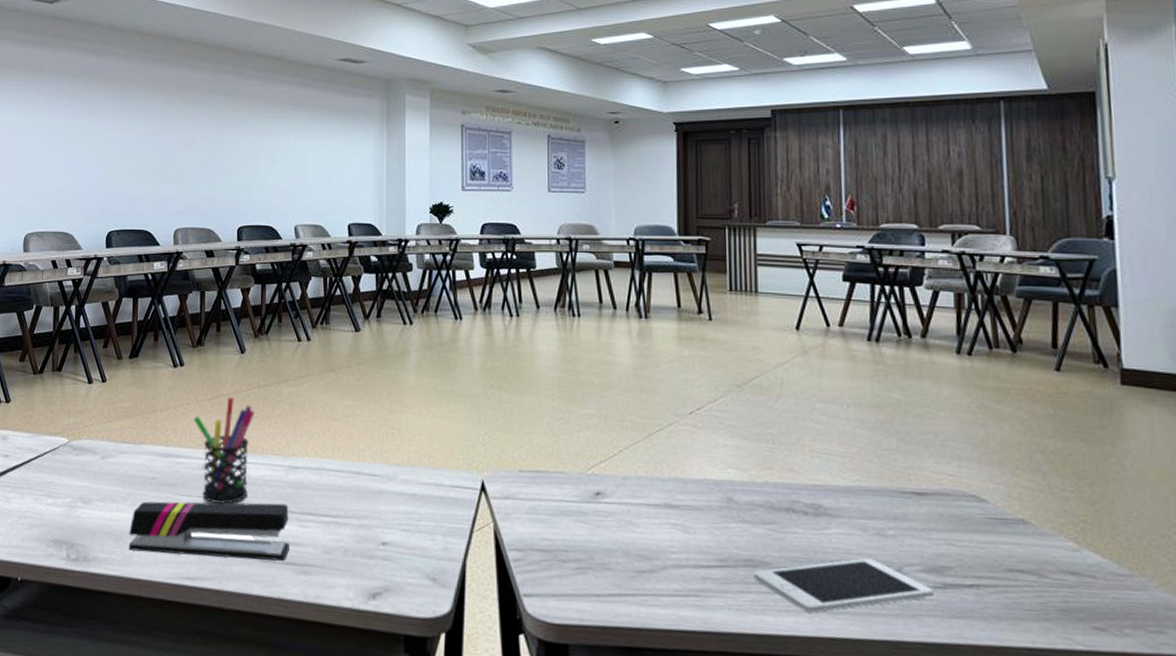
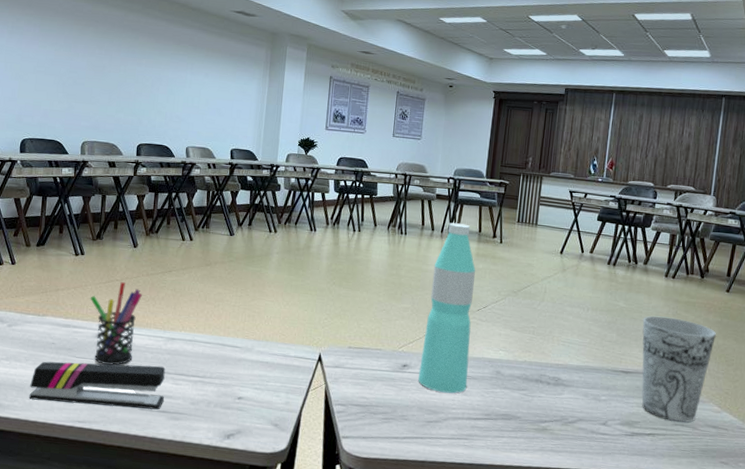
water bottle: none [617,297,688,531] -> present [418,222,476,394]
cell phone: present [754,558,933,613] -> none [507,415,625,451]
cup: none [933,410,1051,567] -> present [641,315,716,423]

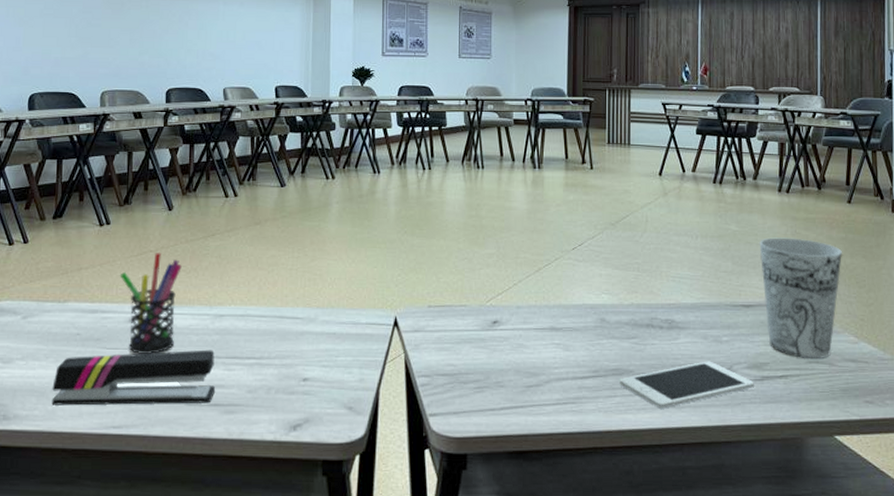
water bottle: present [418,222,476,394] -> none [511,150,569,350]
cell phone: none [507,415,625,451] -> present [620,361,754,409]

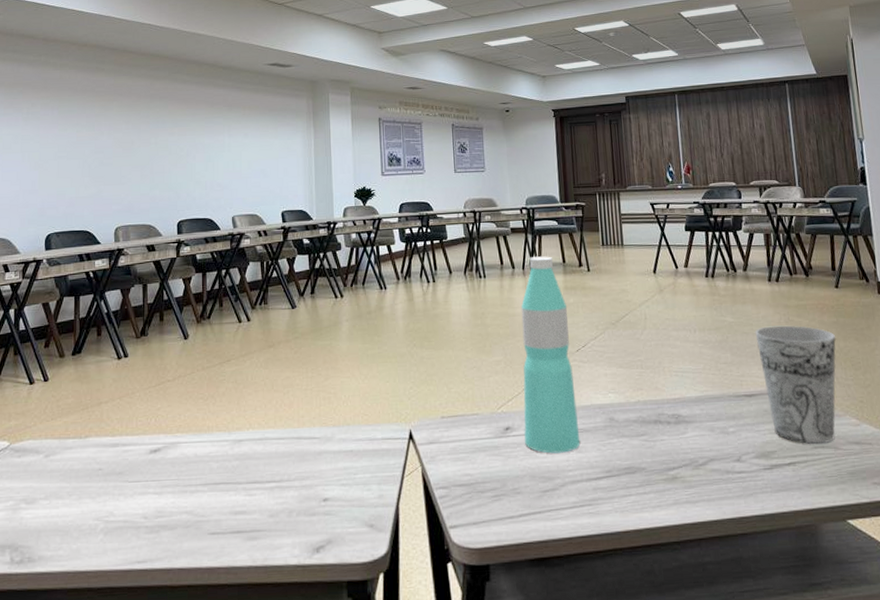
stapler: present [51,349,216,406] -> none [76,476,238,544]
pen holder: present [119,252,182,354] -> none [139,381,199,485]
water bottle: none [511,150,569,350] -> present [521,256,581,454]
cell phone: present [620,361,754,409] -> none [633,453,764,505]

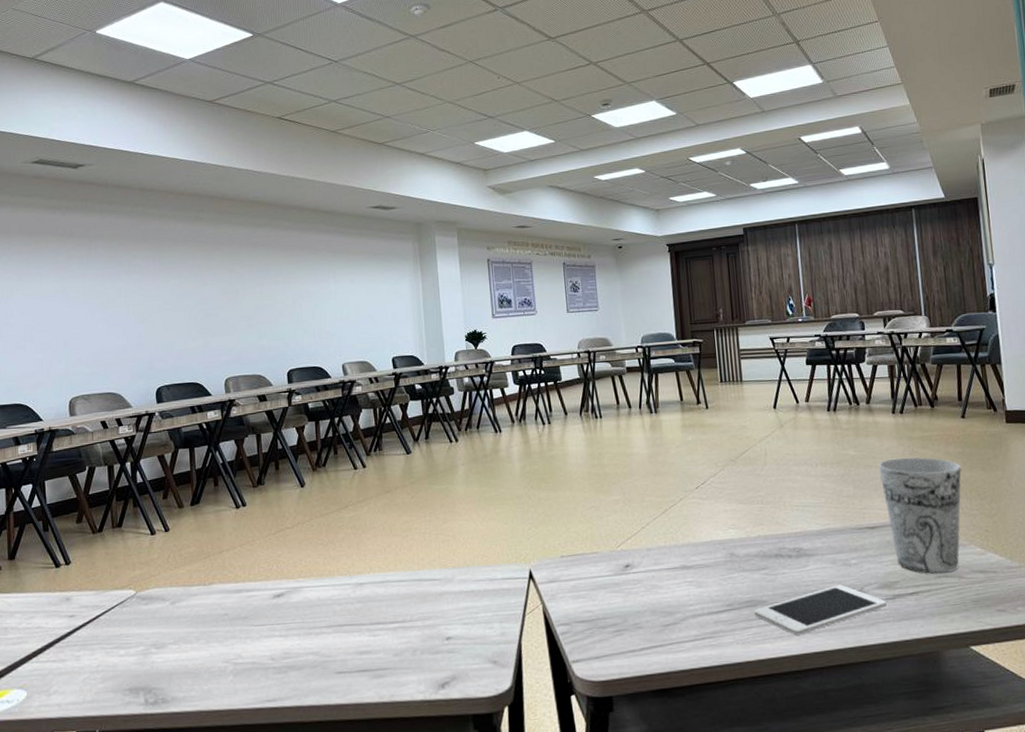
water bottle: present [521,256,581,454] -> none [638,394,701,589]
cell phone: none [633,453,764,505] -> present [754,584,887,635]

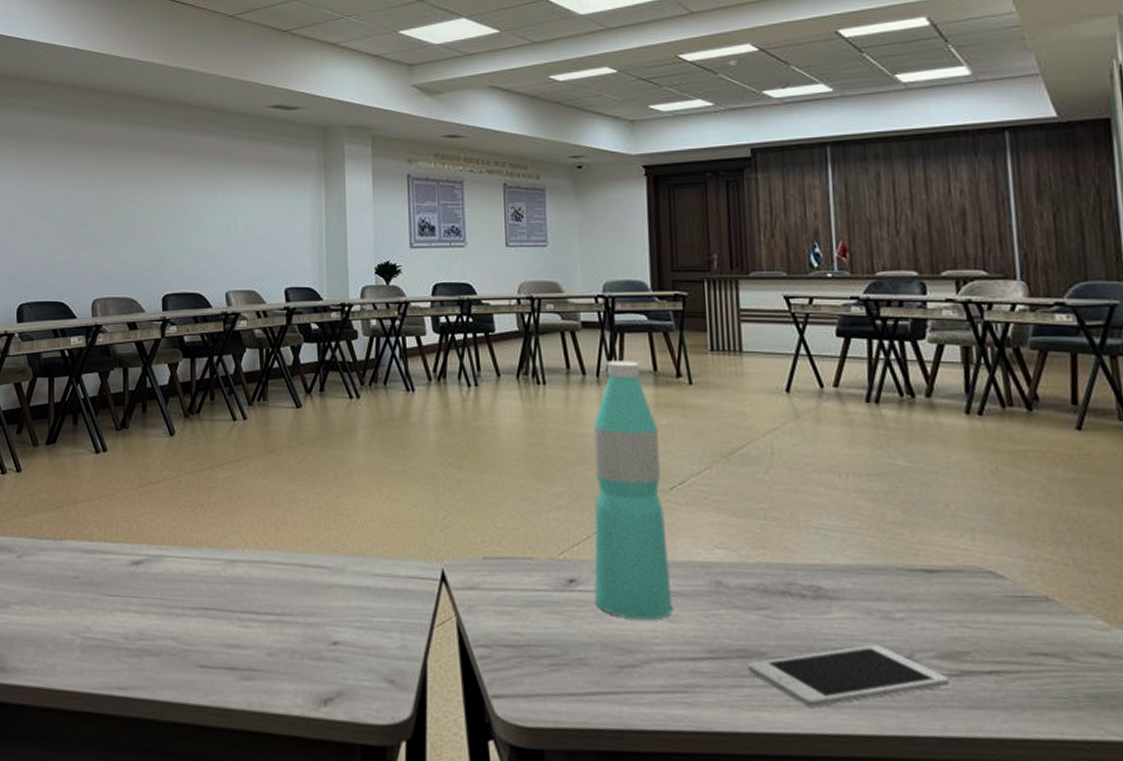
water bottle: none [638,394,701,589] -> present [593,361,673,620]
cup: present [878,457,961,574] -> none [941,477,1074,650]

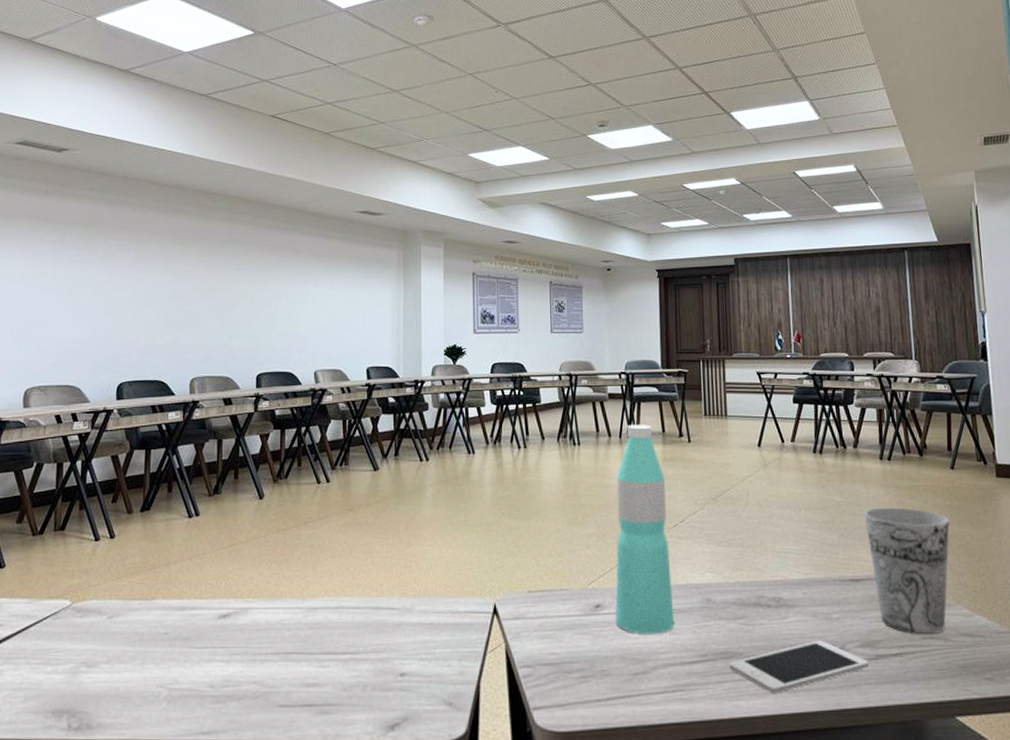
cup: none [941,477,1074,650] -> present [864,507,950,634]

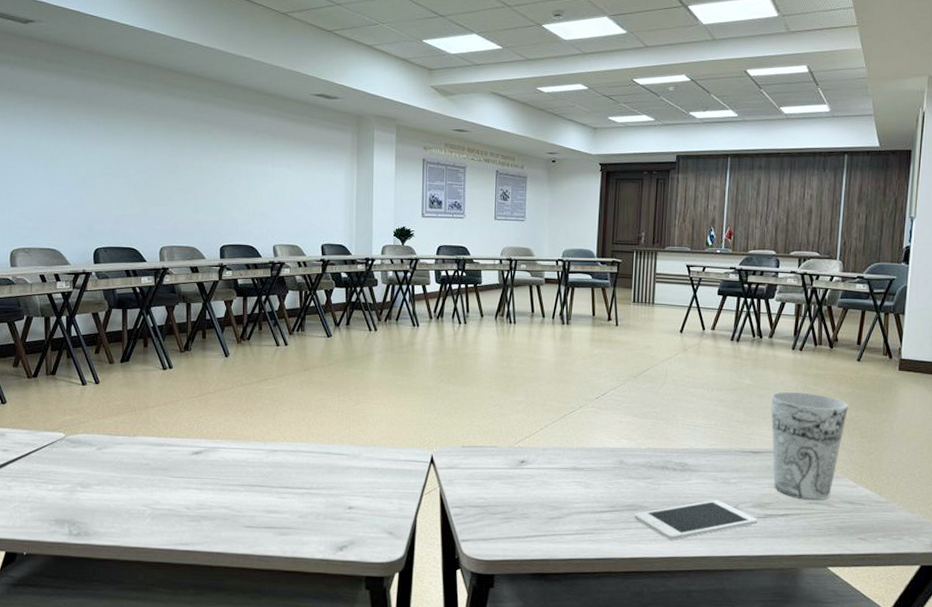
water bottle: present [614,425,675,634] -> none [537,307,592,487]

